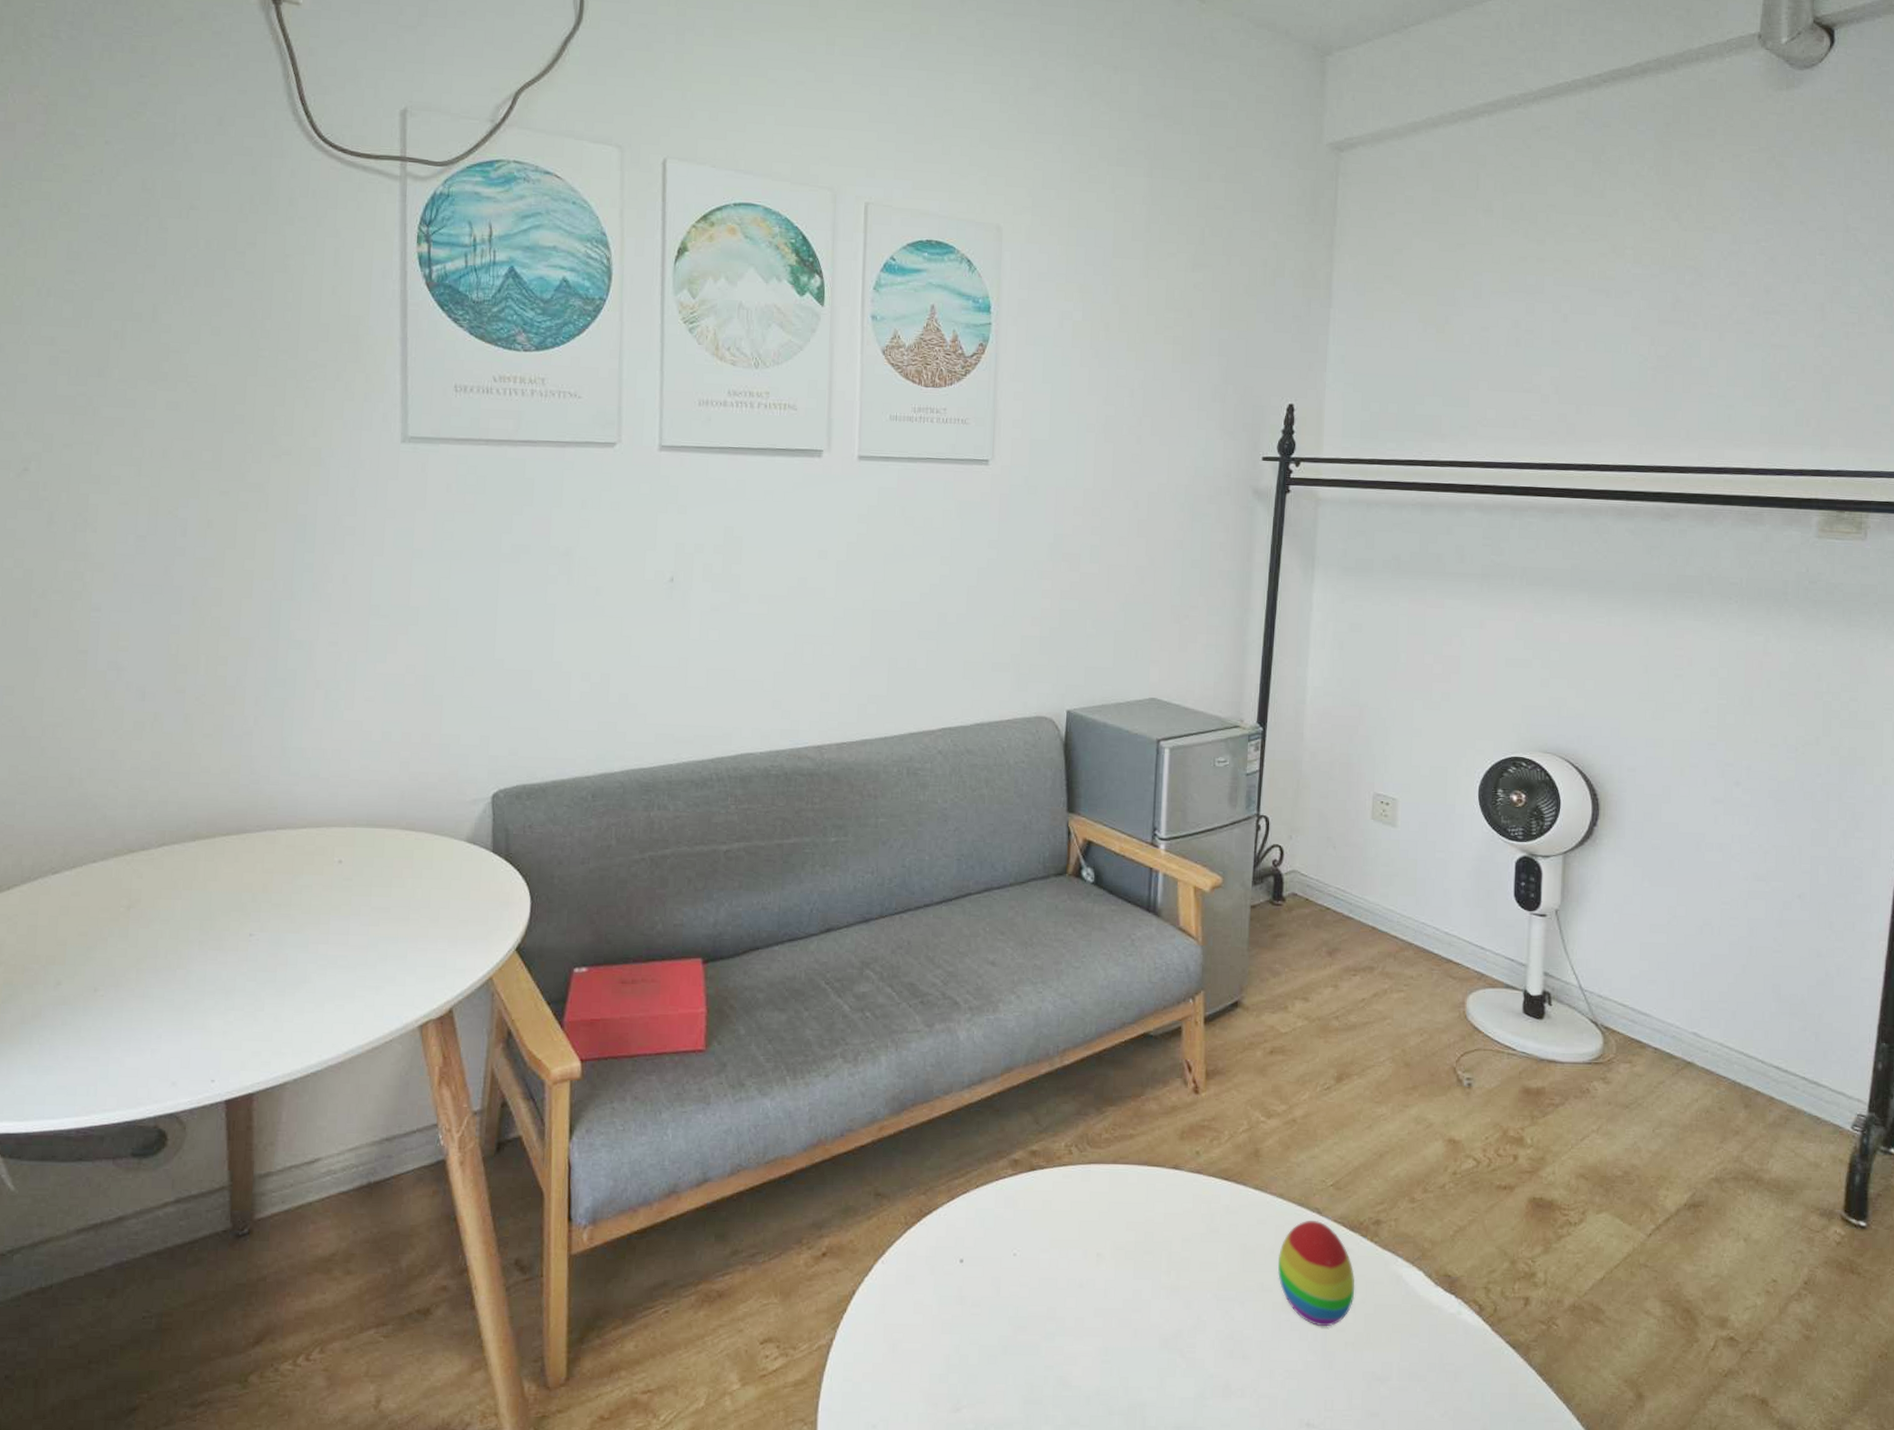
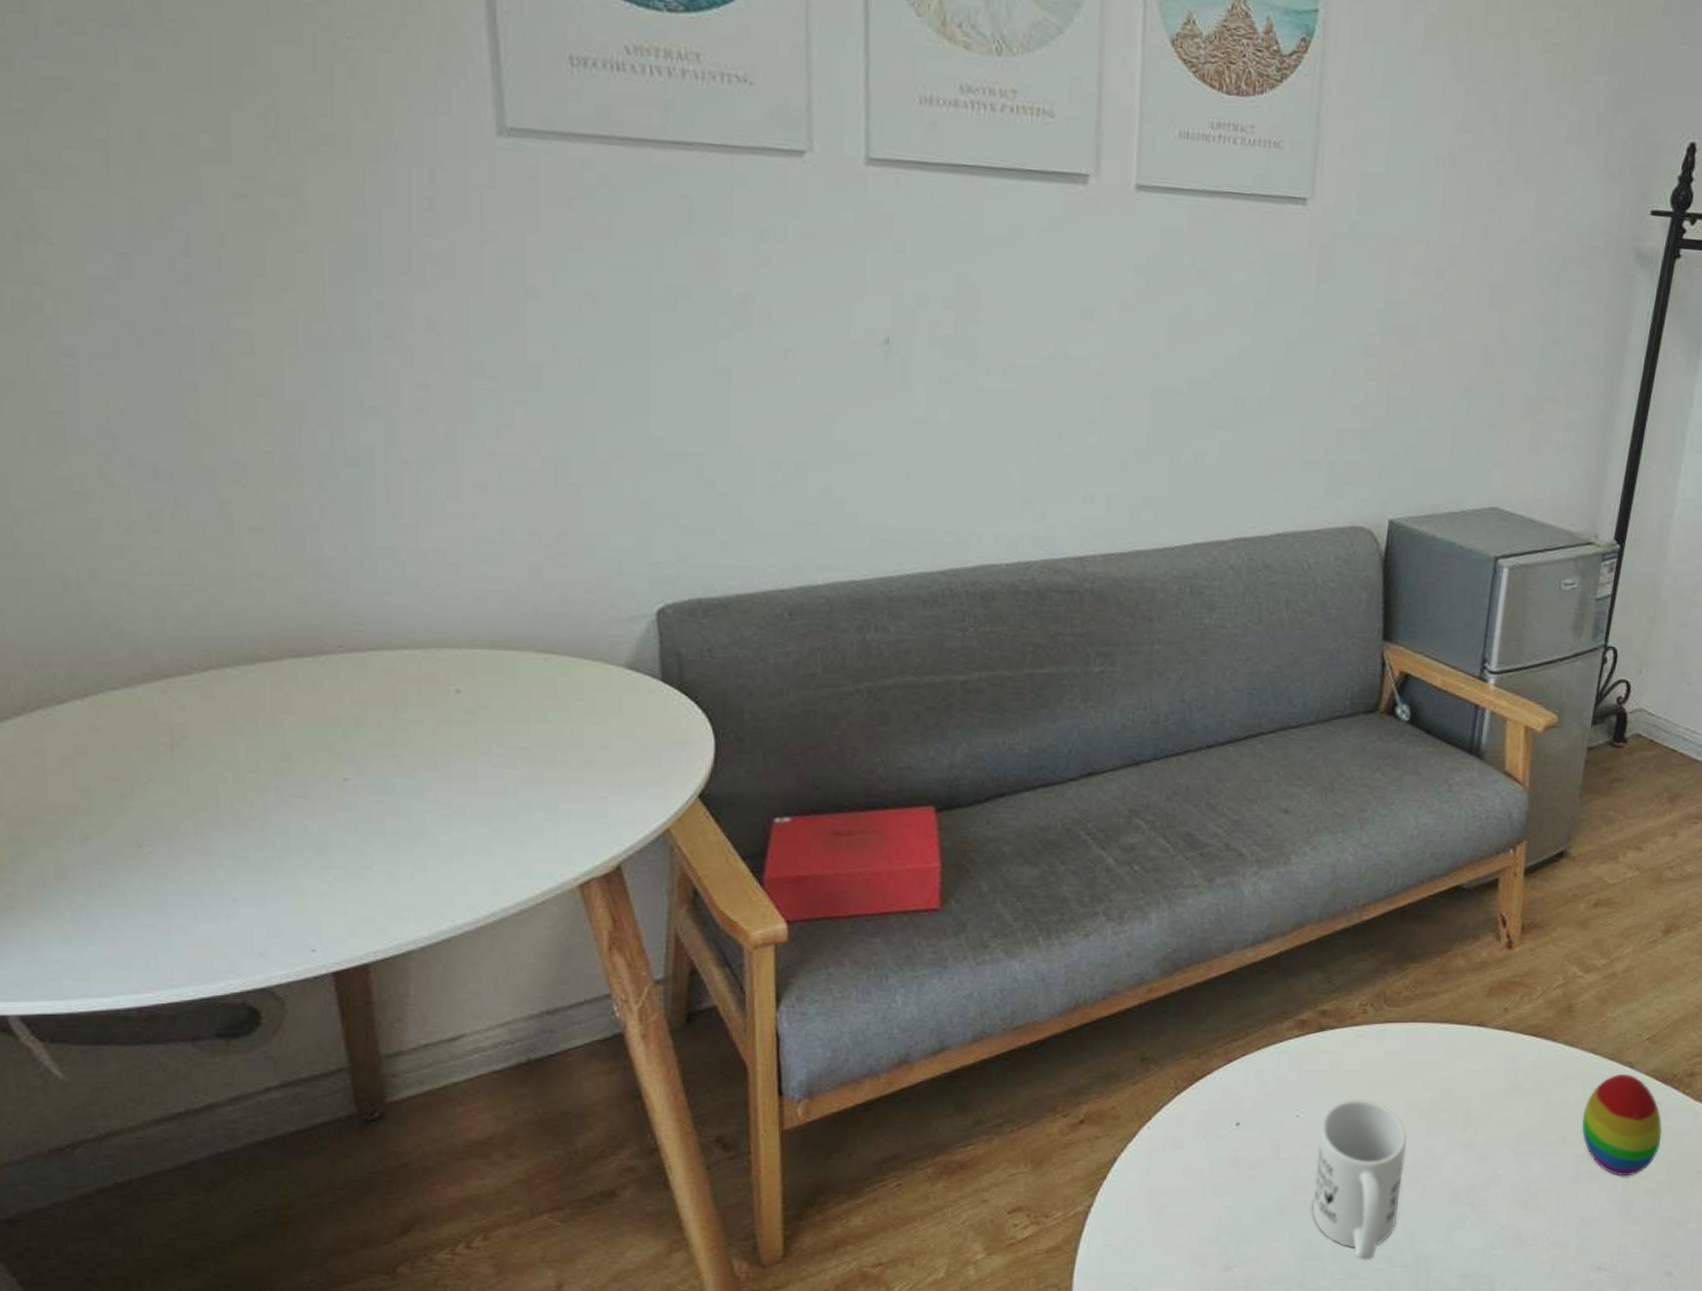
mug: none [1032,1238,1116,1407] -> present [1311,1098,1407,1261]

